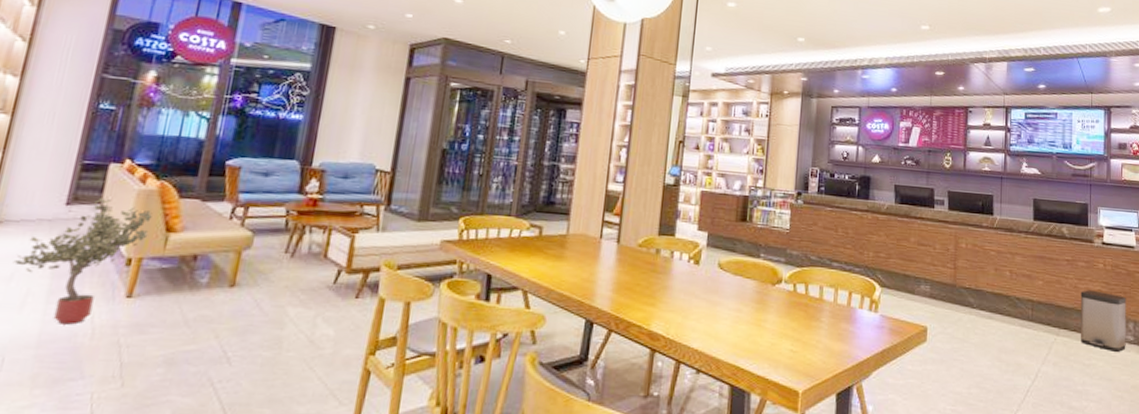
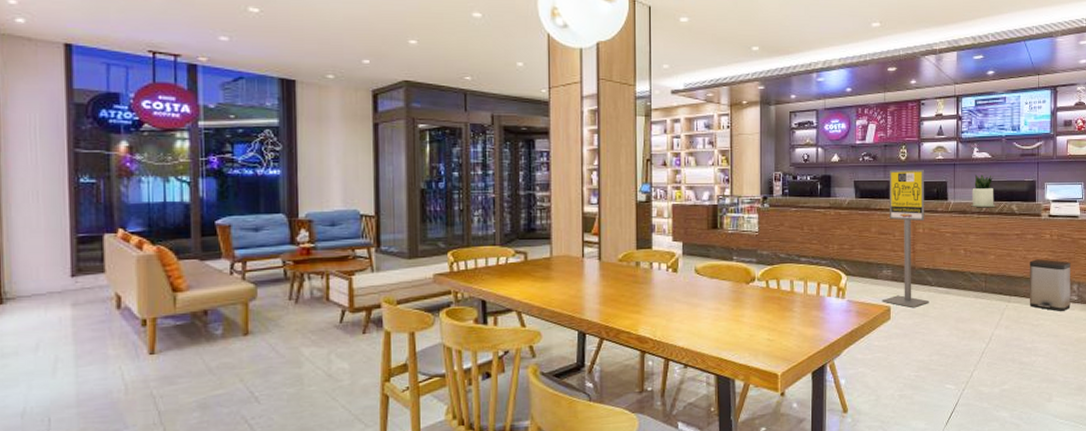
potted tree: present [12,197,152,325] -> none [35,266,156,384]
sign stand: none [917,177,970,332] -> present [881,170,929,308]
planter: none [1018,191,1045,229] -> present [971,175,995,208]

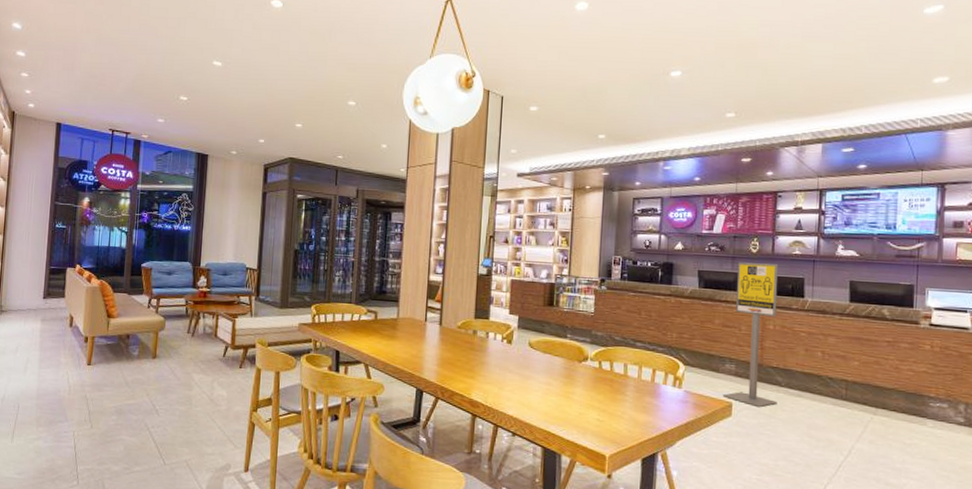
planter: present [971,175,995,208] -> none [832,273,862,310]
pedal bin: present [1029,259,1071,311] -> none [900,371,957,433]

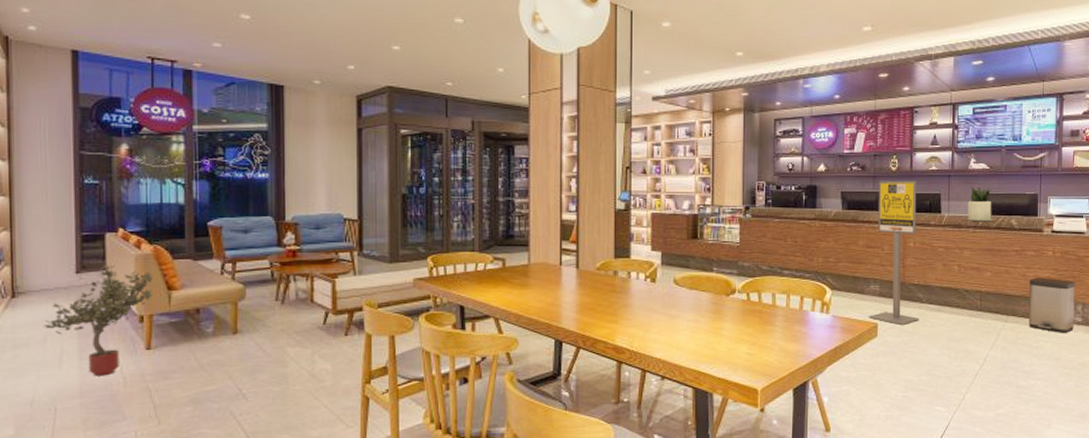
potted tree: none [16,293,97,384] -> present [43,264,153,376]
planter: none [832,273,862,310] -> present [966,187,993,222]
pedal bin: none [900,371,957,433] -> present [1028,277,1075,333]

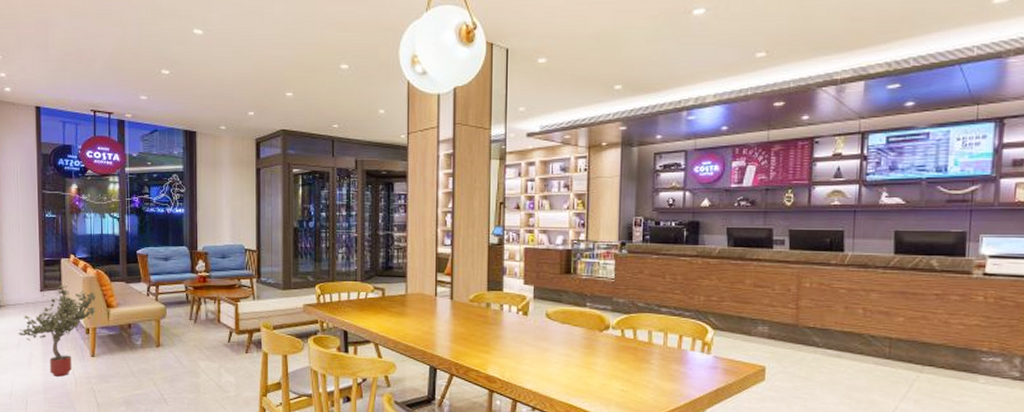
sign stand: present [868,181,919,326] -> none [755,217,815,371]
planter: present [966,187,993,222] -> none [874,223,908,262]
pedal bin: present [1028,277,1075,333] -> none [949,325,1013,389]

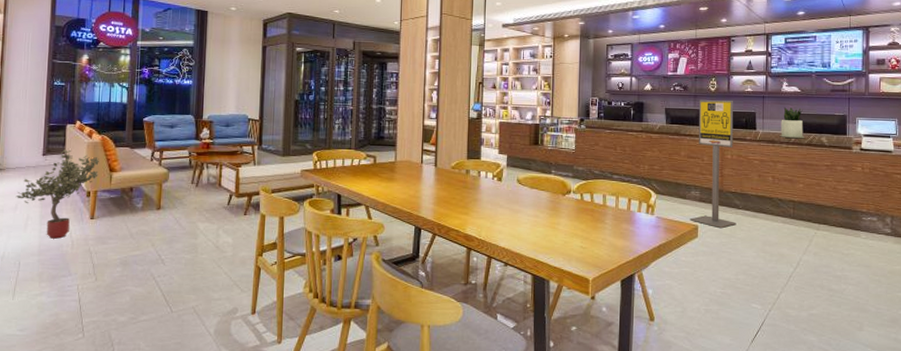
sign stand: none [755,217,815,371] -> present [689,100,737,229]
planter: none [874,223,908,262] -> present [779,107,805,139]

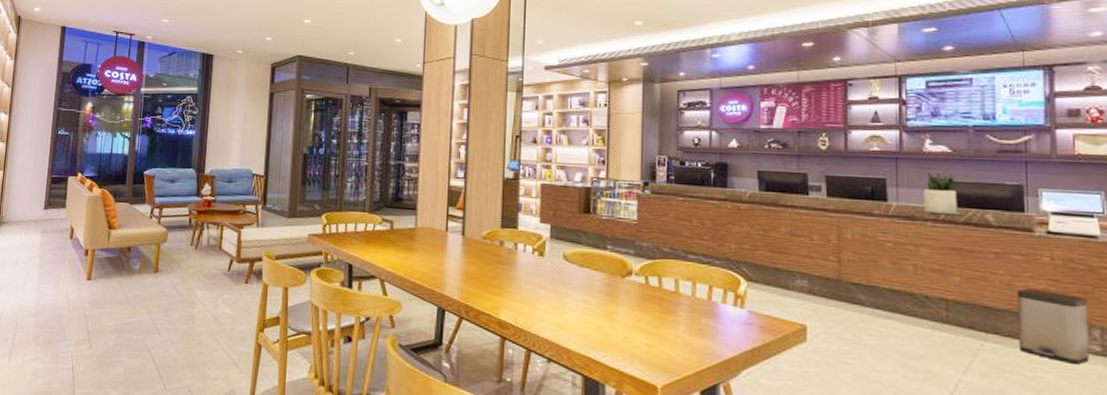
potted tree: present [15,149,99,239] -> none [16,203,98,300]
sign stand: present [689,100,737,229] -> none [794,161,862,332]
pedal bin: none [839,190,884,243] -> present [1016,288,1090,364]

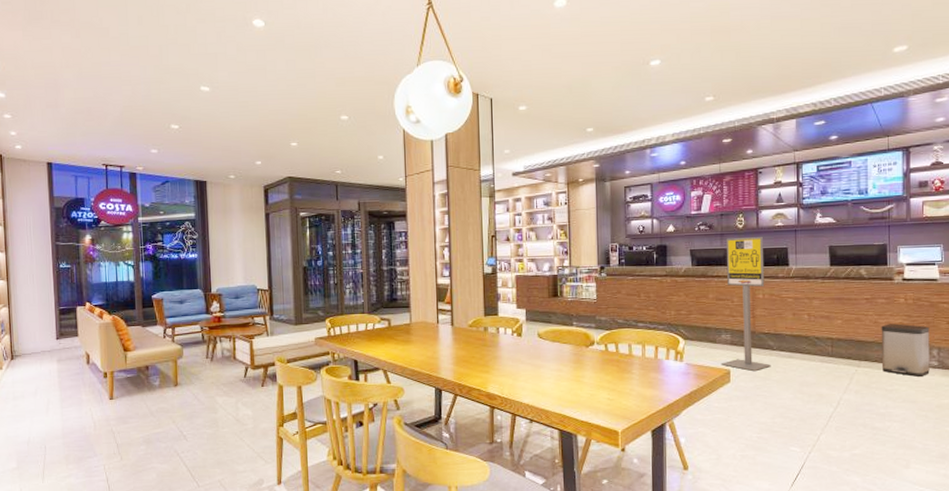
sign stand: none [794,161,862,332] -> present [721,237,771,372]
planter: present [922,172,960,216] -> none [814,239,842,273]

